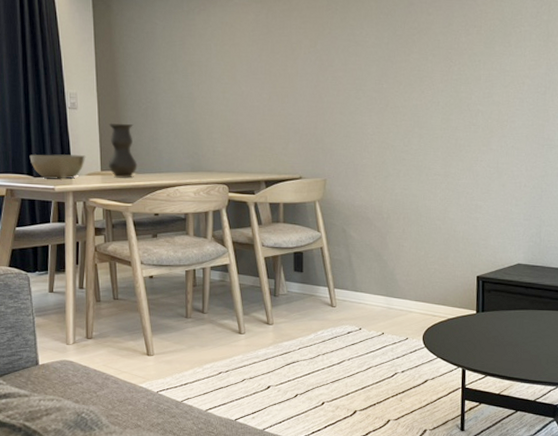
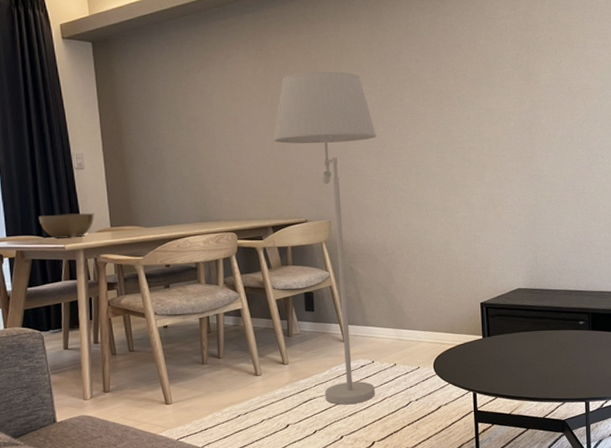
vase: present [108,122,138,178] -> none [116,180,147,233]
floor lamp: none [271,20,380,371] -> present [273,71,376,405]

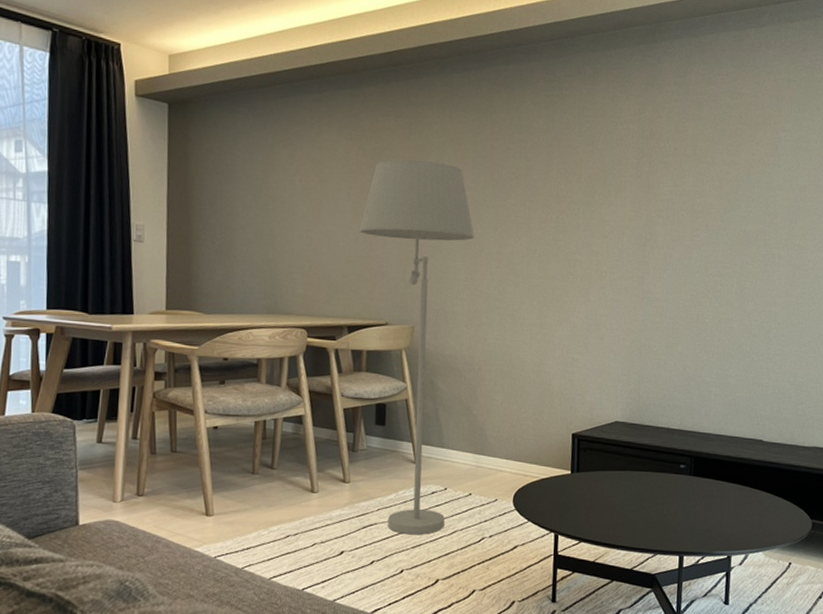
bowl: present [38,213,95,238] -> none [85,289,150,317]

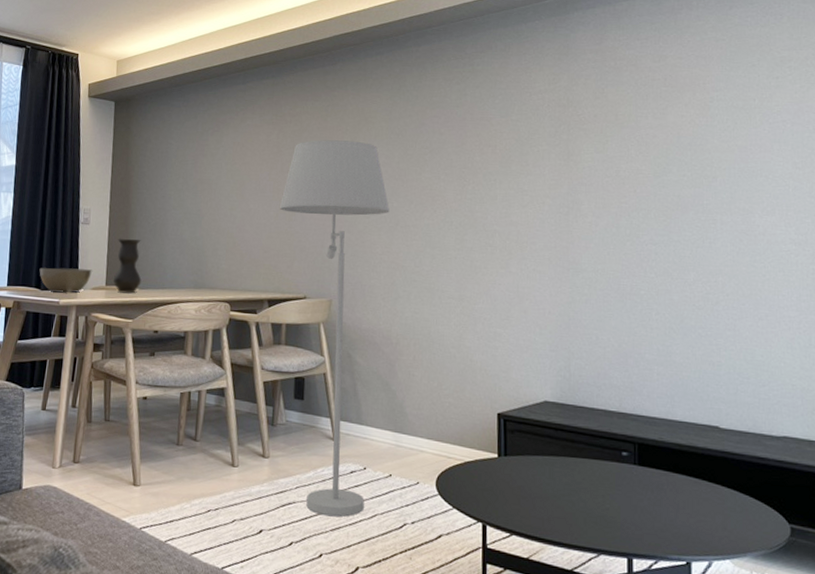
bowl: none [85,289,150,317] -> present [39,267,93,293]
vase: none [174,258,208,318] -> present [113,238,142,293]

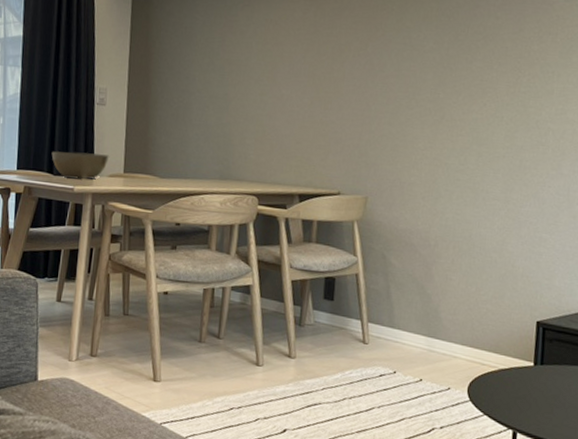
vase: present [113,238,142,293] -> none [131,121,163,182]
floor lamp: present [279,140,390,517] -> none [314,20,436,419]

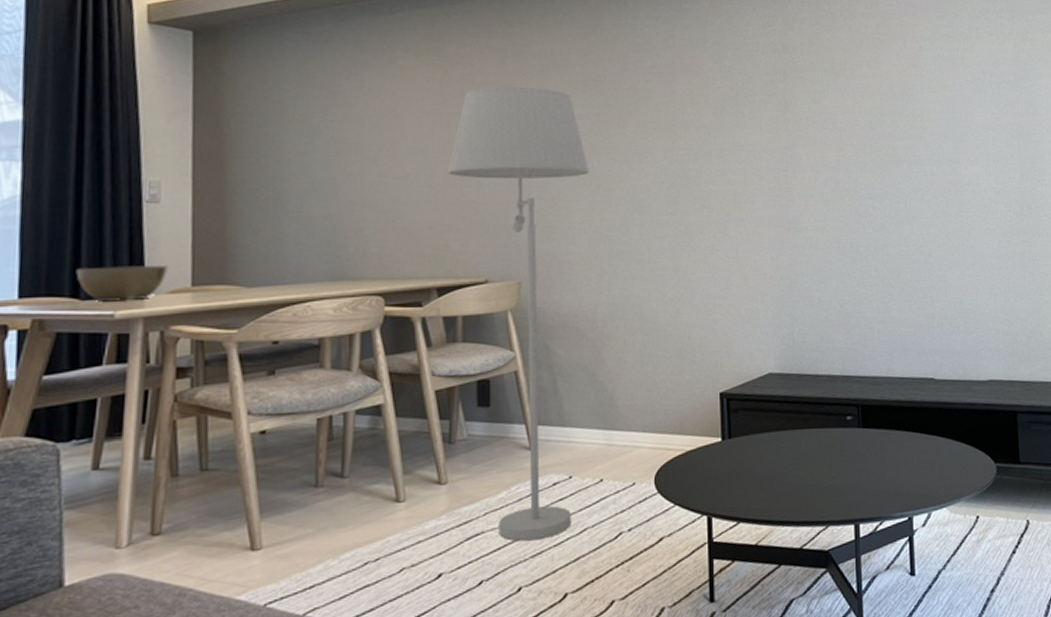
floor lamp: none [314,20,436,419] -> present [447,87,589,541]

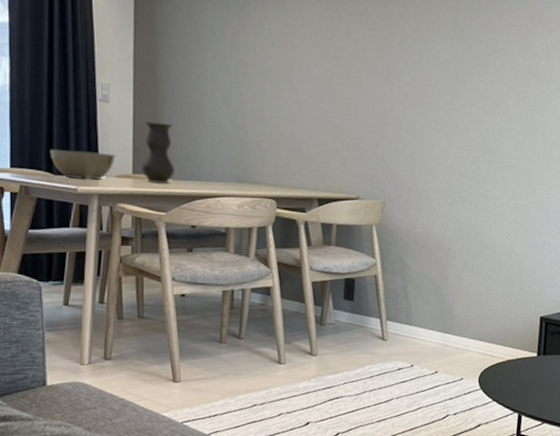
vase: none [203,219,250,295] -> present [141,120,175,184]
floor lamp: present [447,87,589,541] -> none [331,27,450,410]

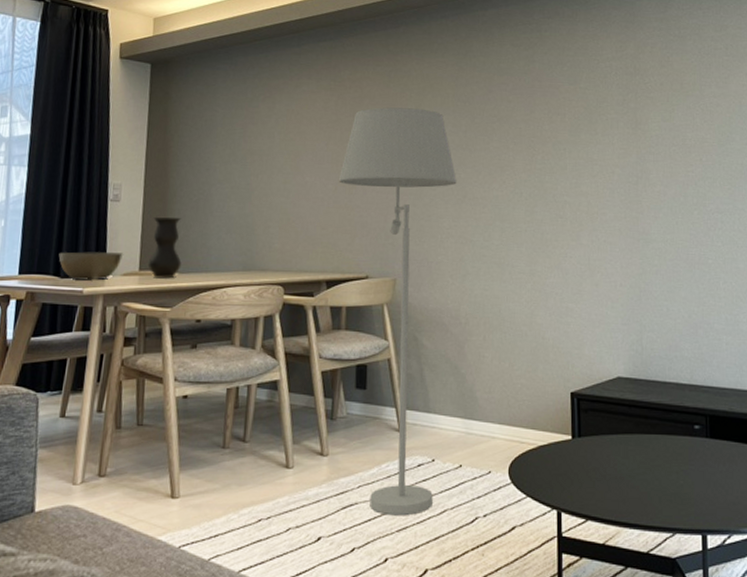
floor lamp: none [331,27,450,410] -> present [338,107,457,516]

